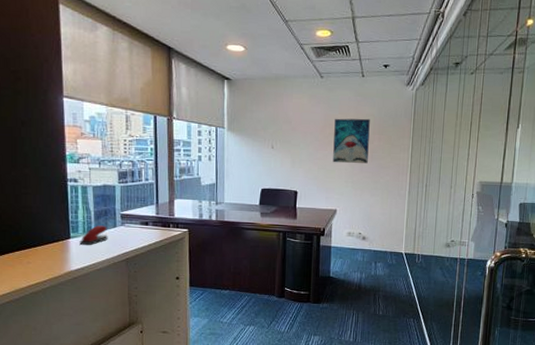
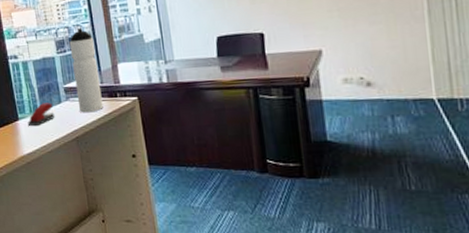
water bottle: none [132,164,156,238] -> present [69,28,103,113]

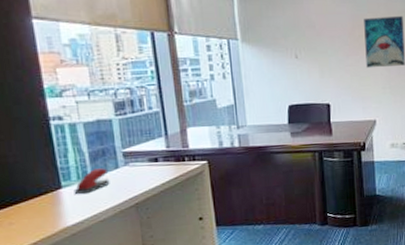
water bottle: present [69,28,103,113] -> none [131,90,169,178]

